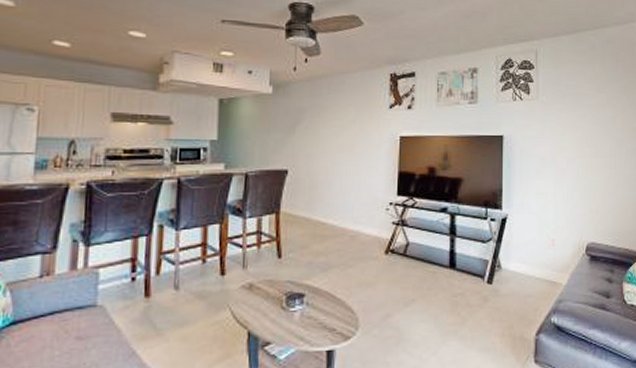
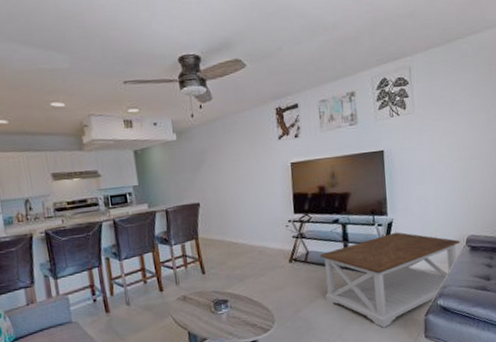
coffee table: none [421,230,579,346] -> present [319,232,460,328]

